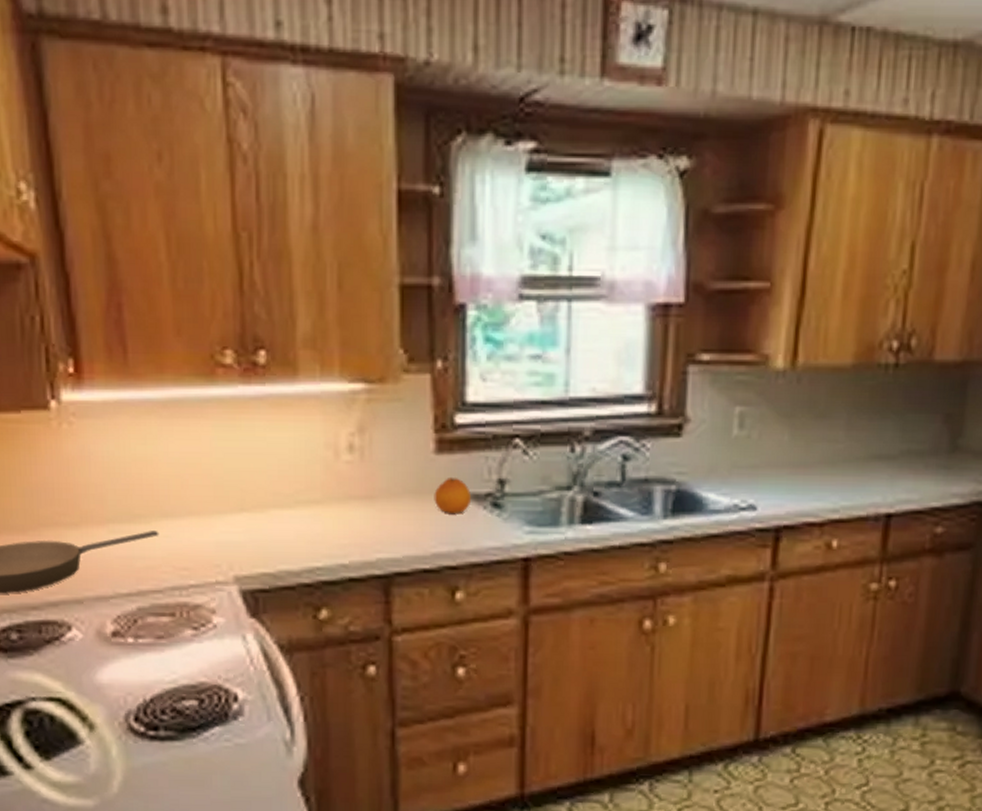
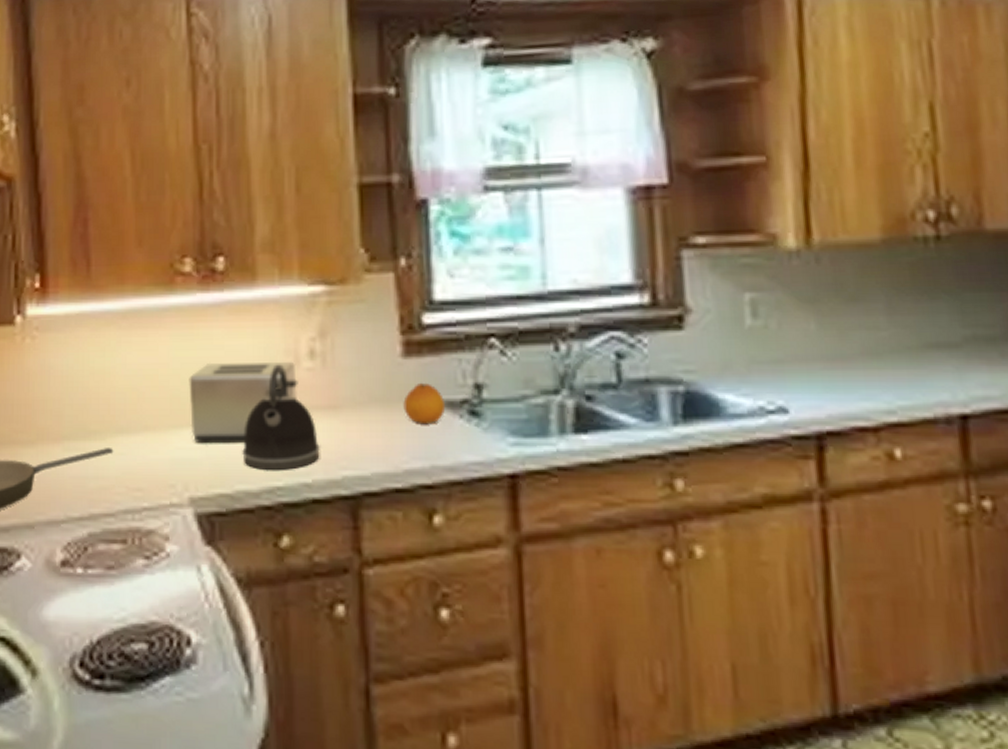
toaster: none [232,453,337,528] -> present [189,361,298,443]
kettle: none [284,456,358,553] -> present [242,364,321,471]

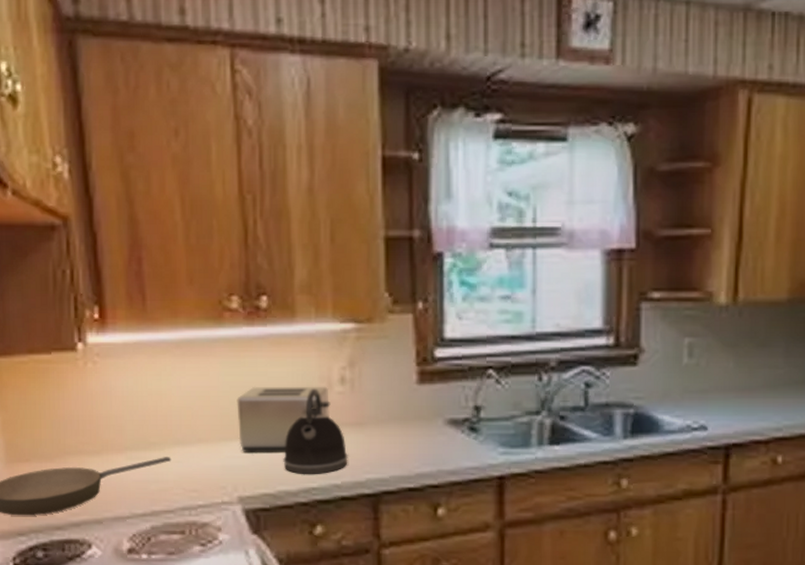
fruit: present [403,382,446,423] -> none [417,404,451,437]

